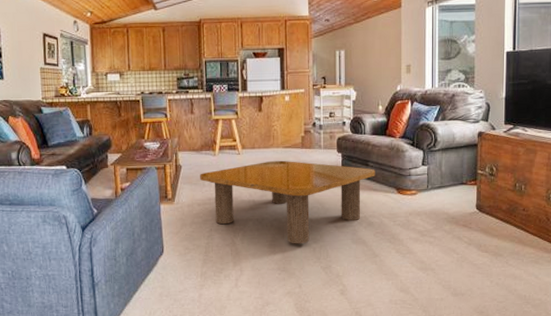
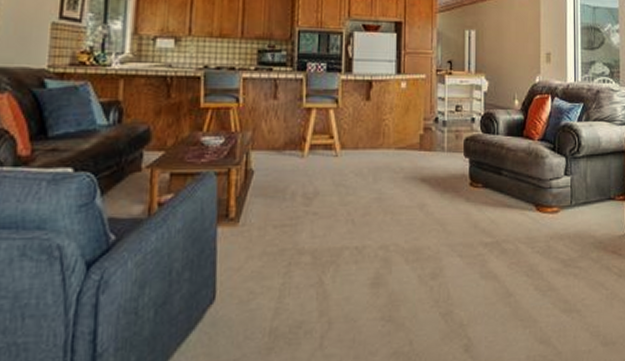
coffee table: present [200,160,375,244] -> none [279,165,510,282]

